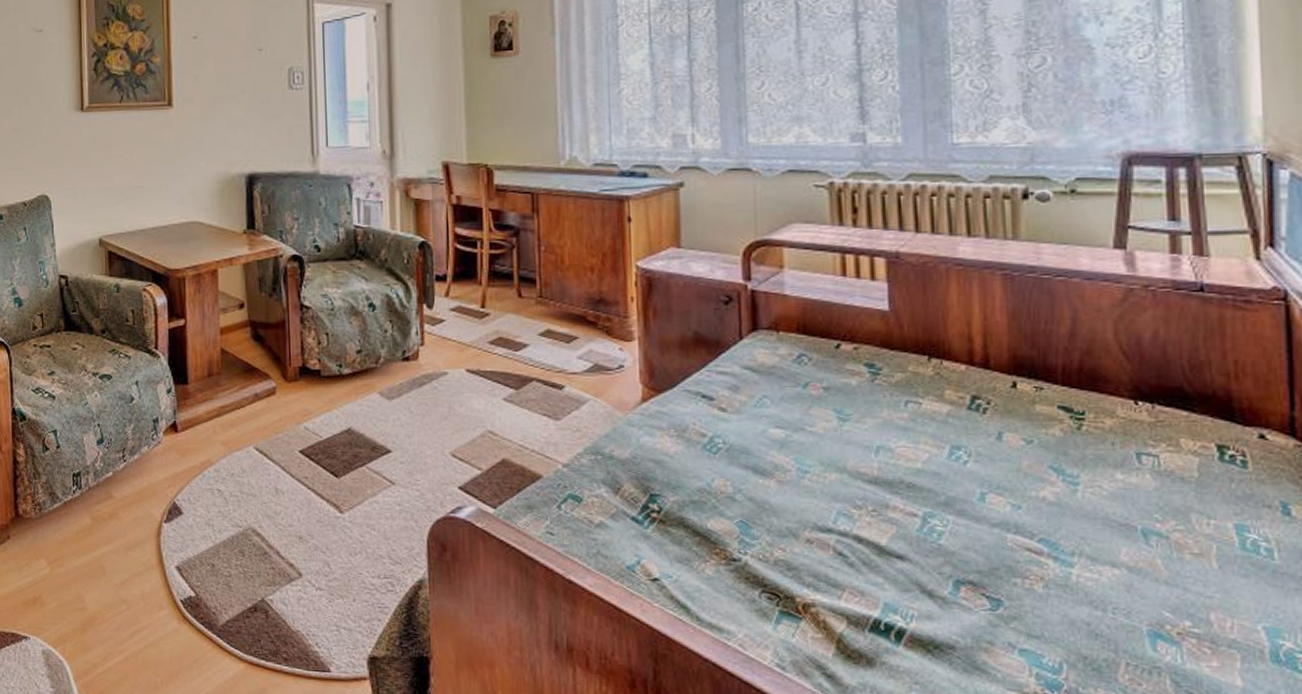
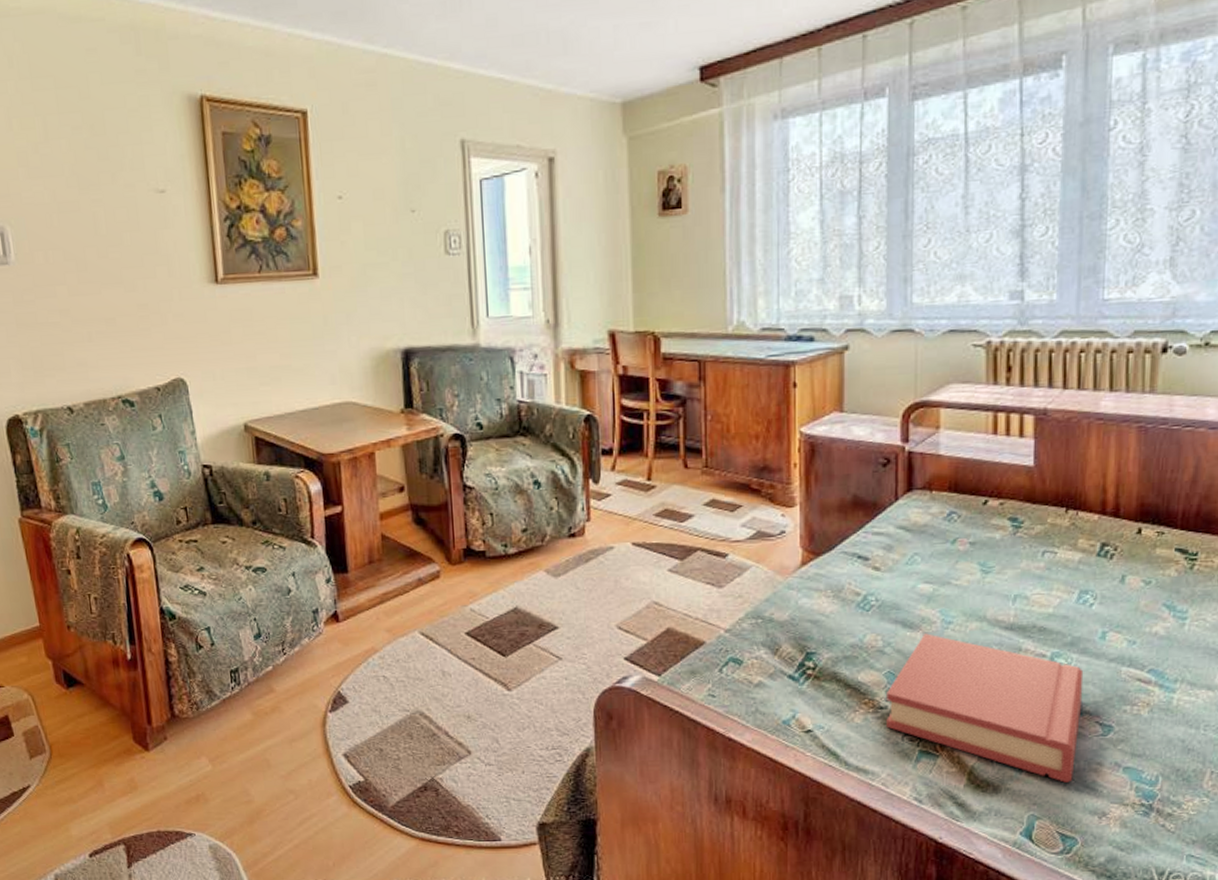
hardback book: none [740,482,964,661] -> present [886,633,1084,783]

